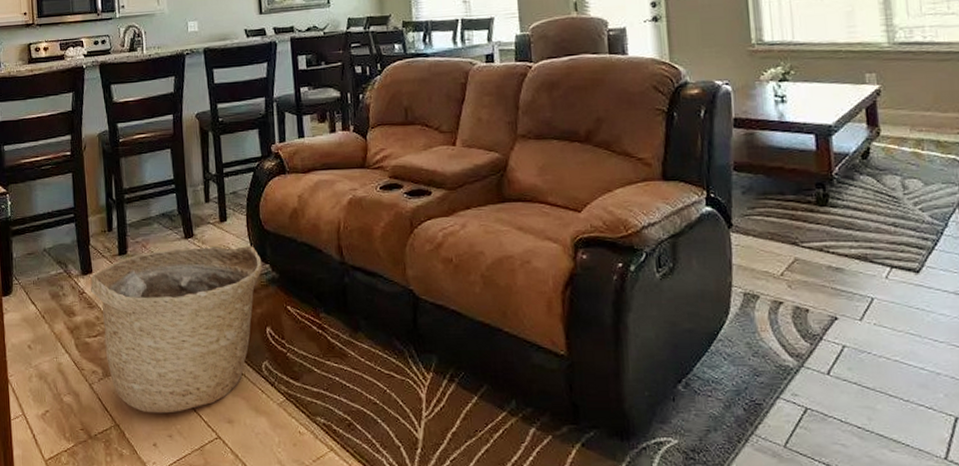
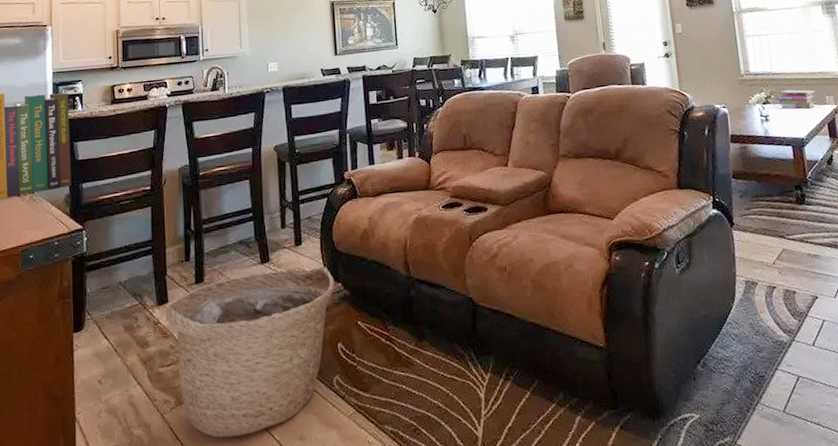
books: none [797,64,852,89] -> present [776,89,816,109]

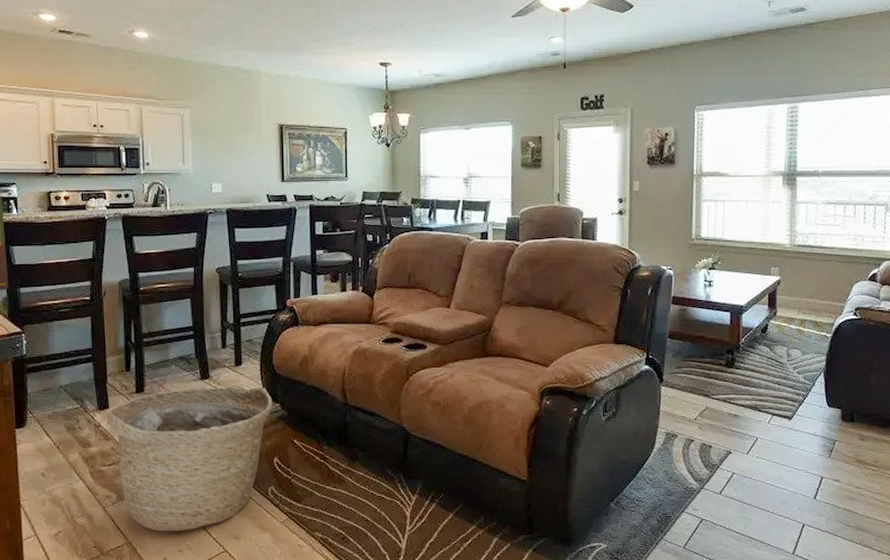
books: present [776,89,816,109] -> none [723,258,763,278]

